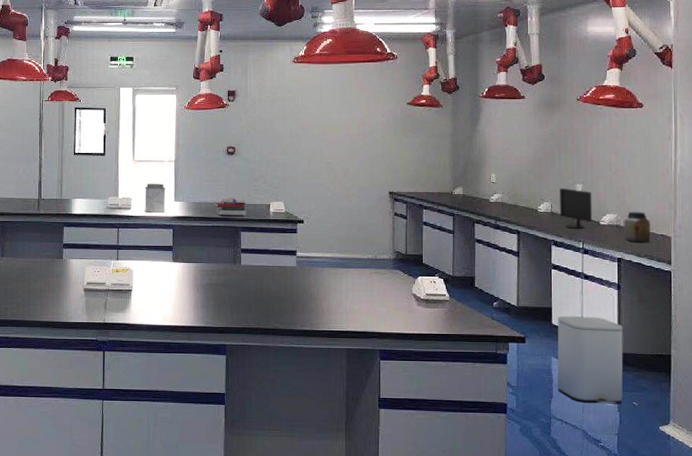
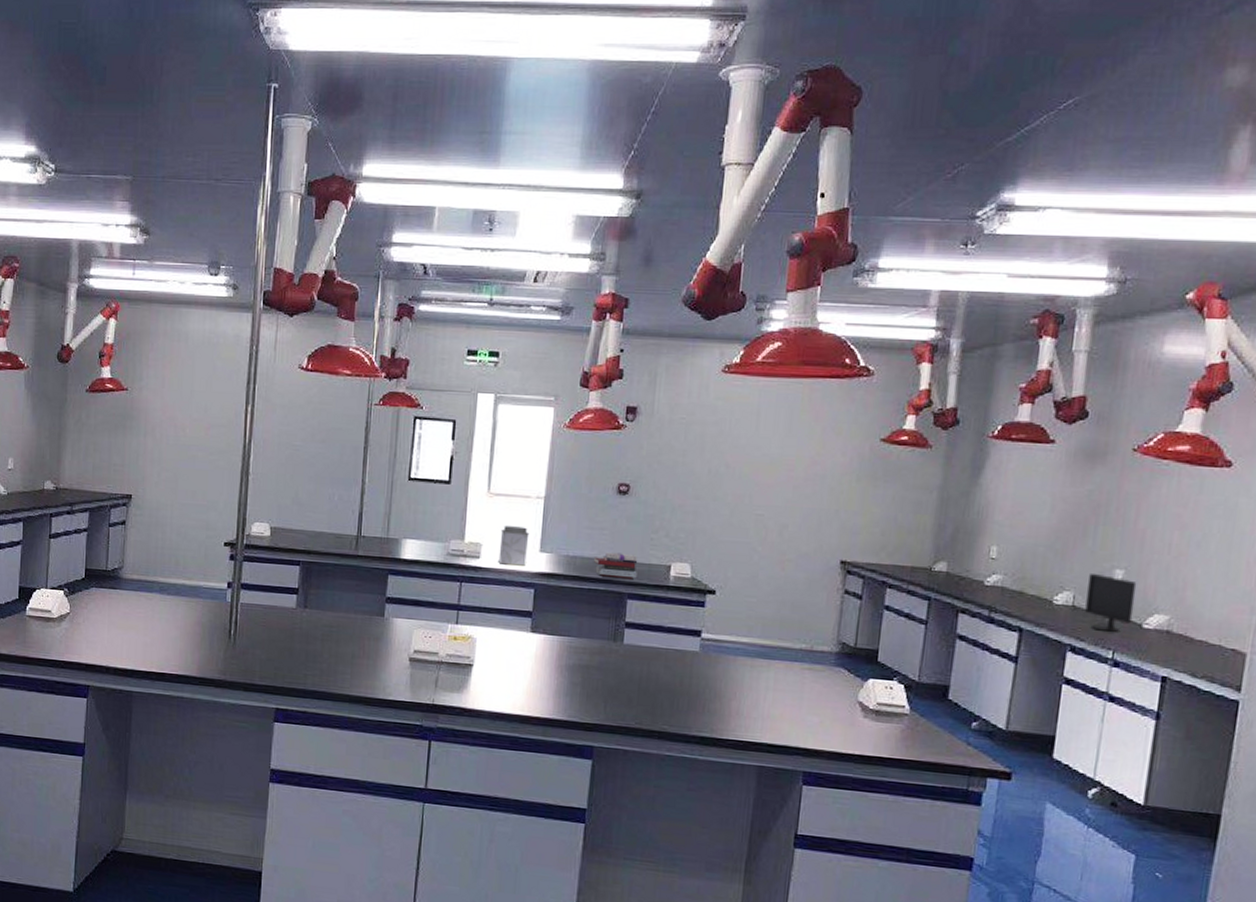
pedal bin: present [557,315,623,404] -> none [1049,749,1156,874]
jar: present [624,212,651,242] -> none [1175,614,1219,658]

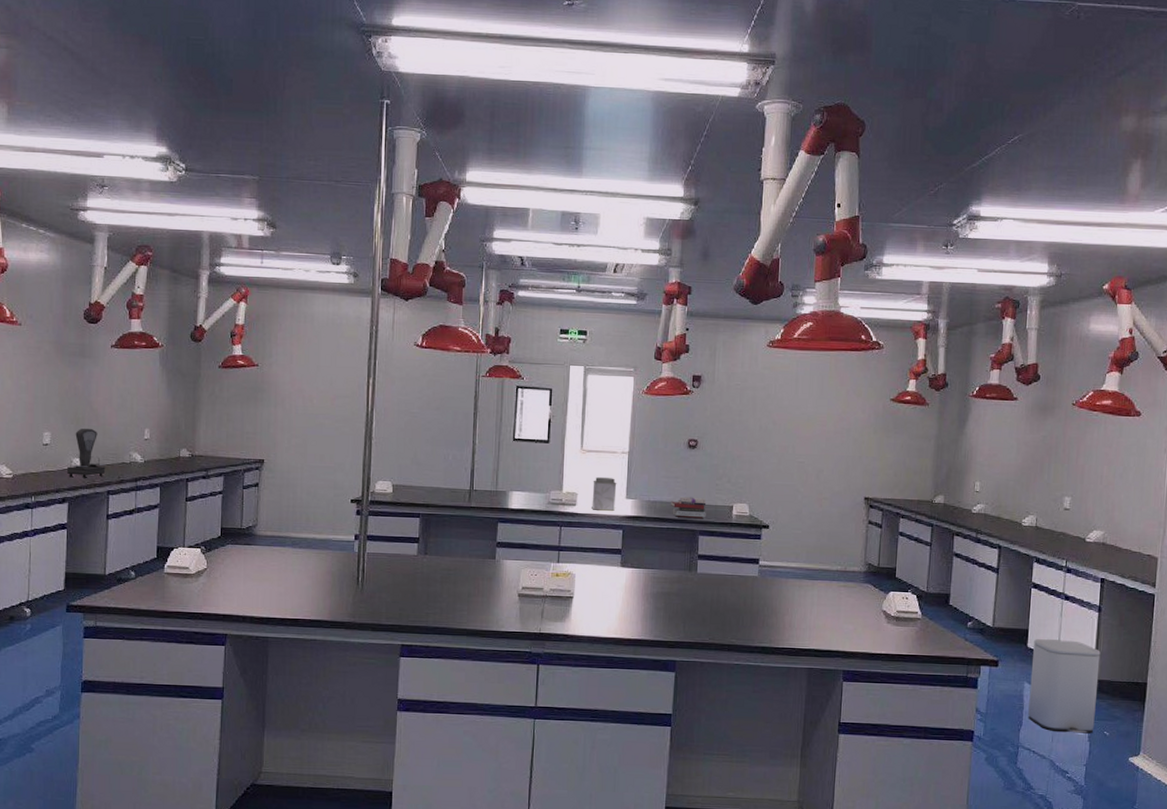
pedal bin: none [1049,749,1156,874] -> present [1028,638,1101,734]
computer monitor: present [1085,573,1137,632] -> none [1045,500,1080,545]

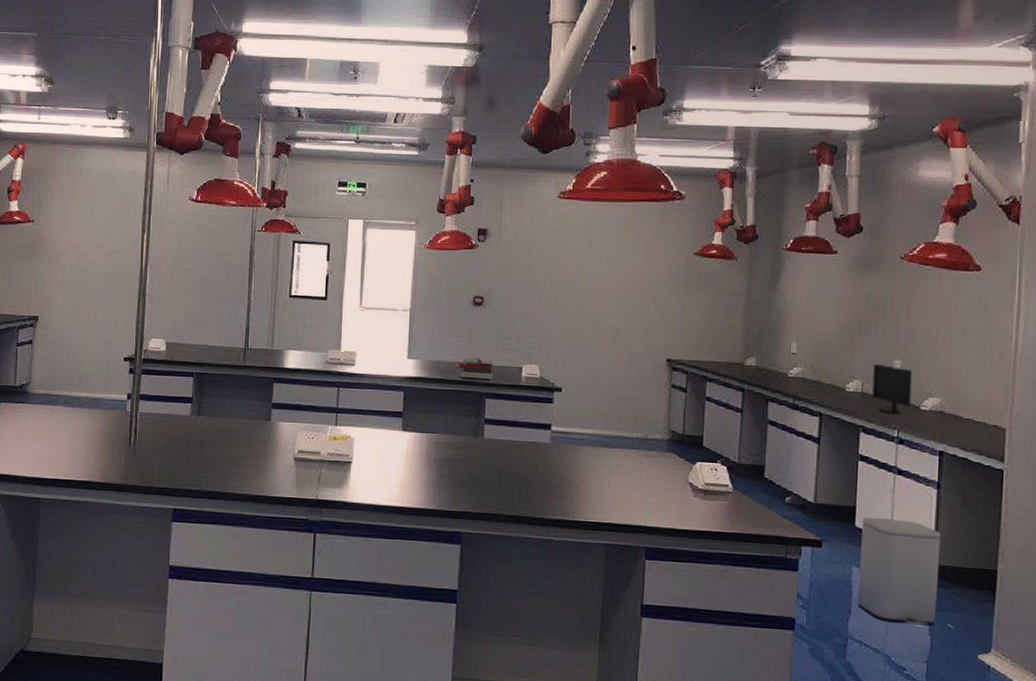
container: present [592,477,617,511] -> none [371,336,398,371]
computer monitor: none [1045,500,1080,545] -> present [872,363,913,414]

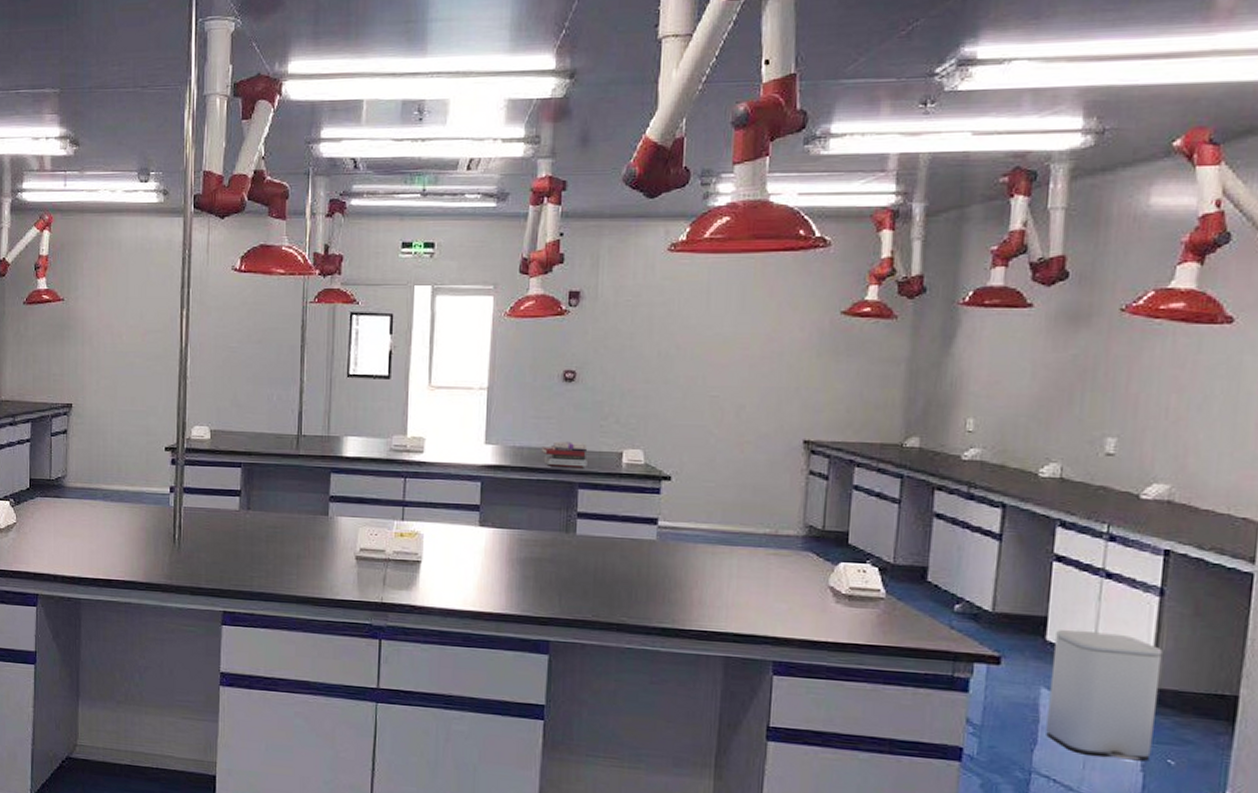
computer monitor: present [872,363,913,414] -> none [1075,442,1132,504]

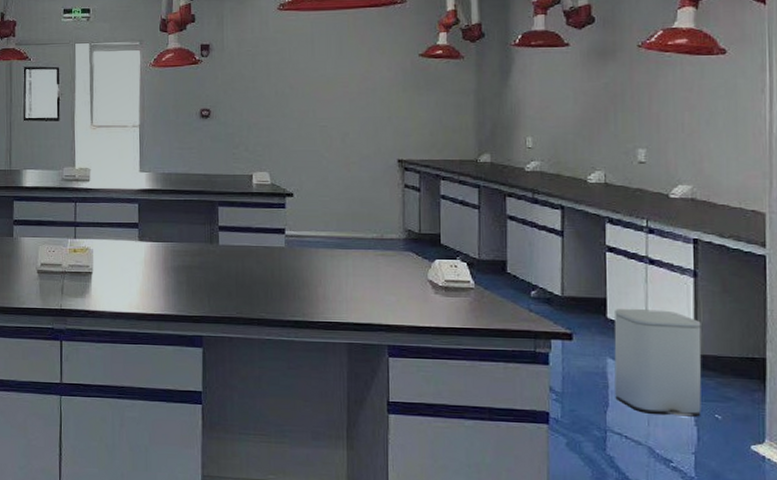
books: present [540,441,588,469] -> none [186,167,224,190]

